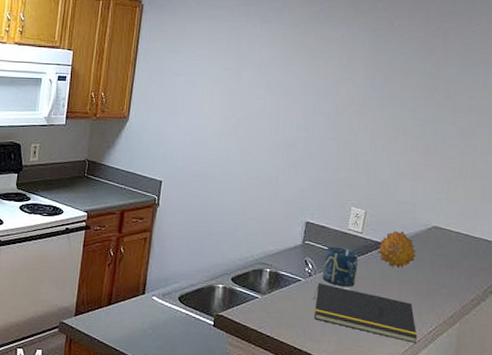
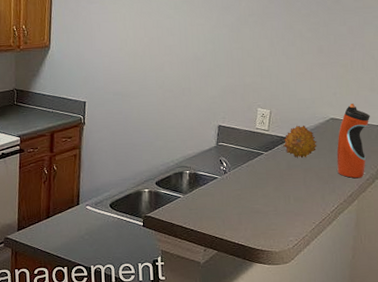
notepad: present [314,283,418,343] -> none [230,178,322,222]
cup: present [322,246,359,287] -> none [236,145,267,180]
water bottle: none [438,212,479,298] -> present [336,103,370,179]

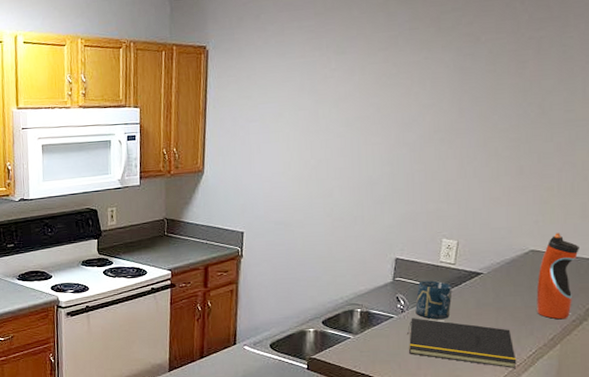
notepad: none [230,178,322,222] -> present [407,318,517,368]
cup: none [236,145,267,180] -> present [415,280,453,320]
fruit: present [283,125,317,159] -> none [472,258,513,296]

